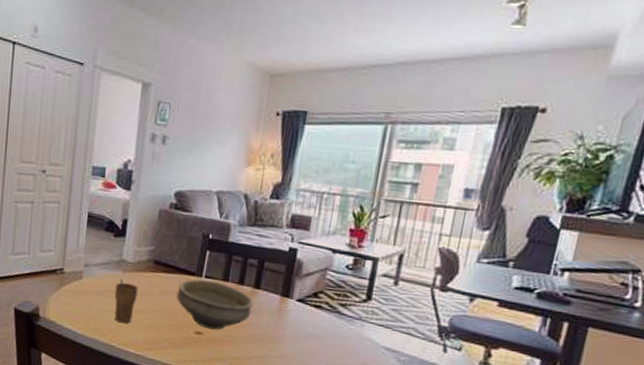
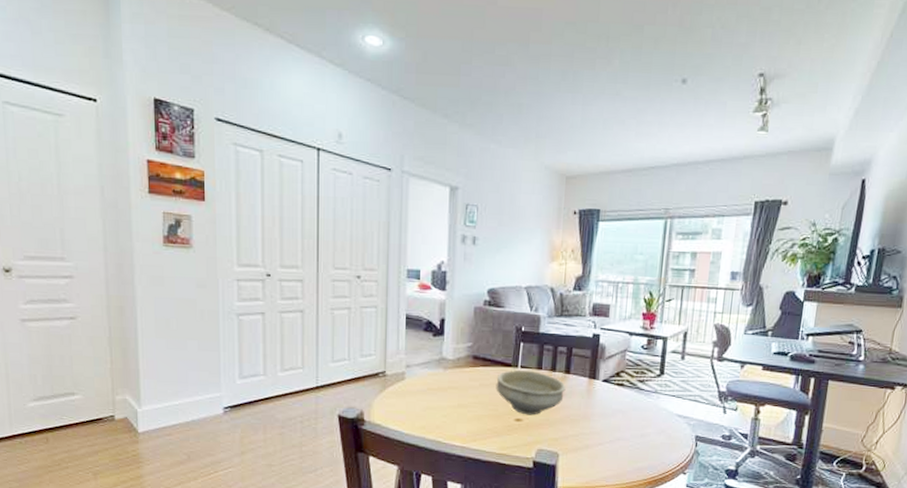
cup: present [114,279,138,323] -> none [437,376,460,418]

